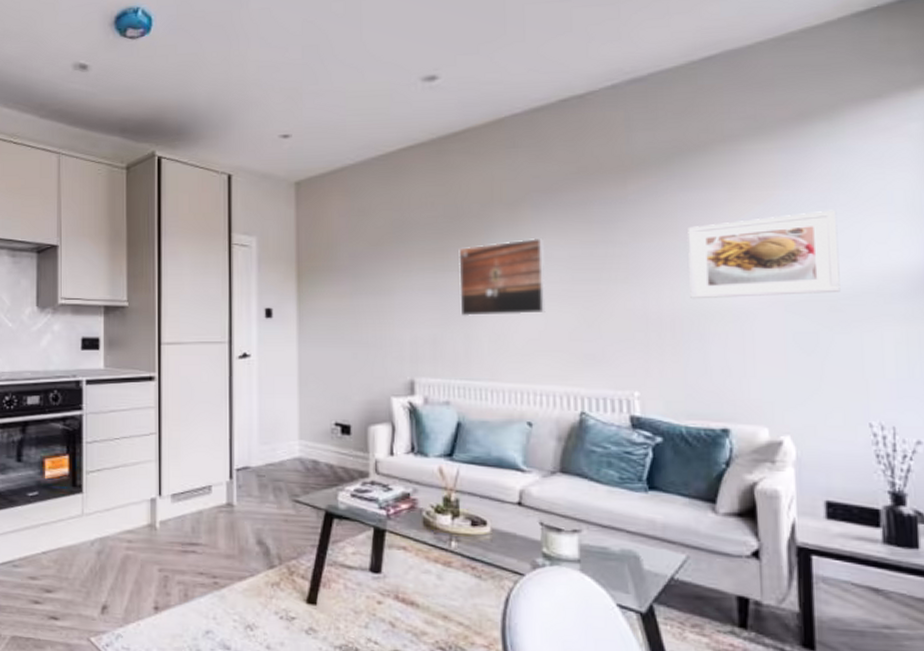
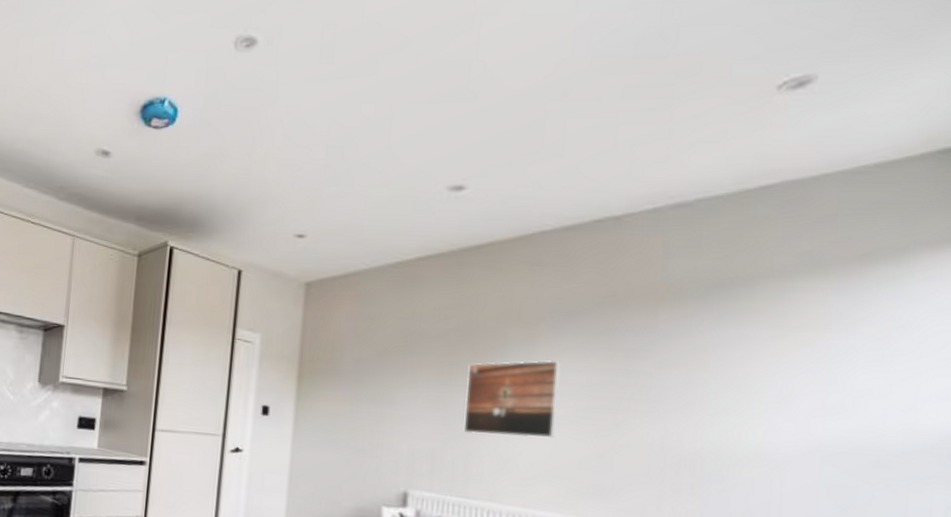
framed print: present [688,209,840,298] -> none [716,359,894,448]

